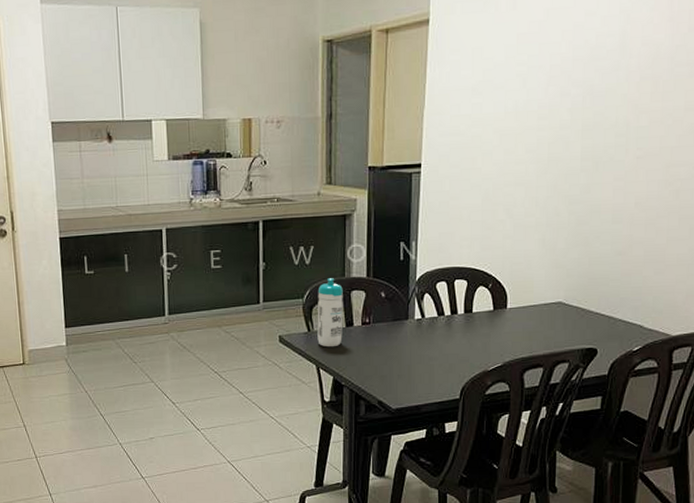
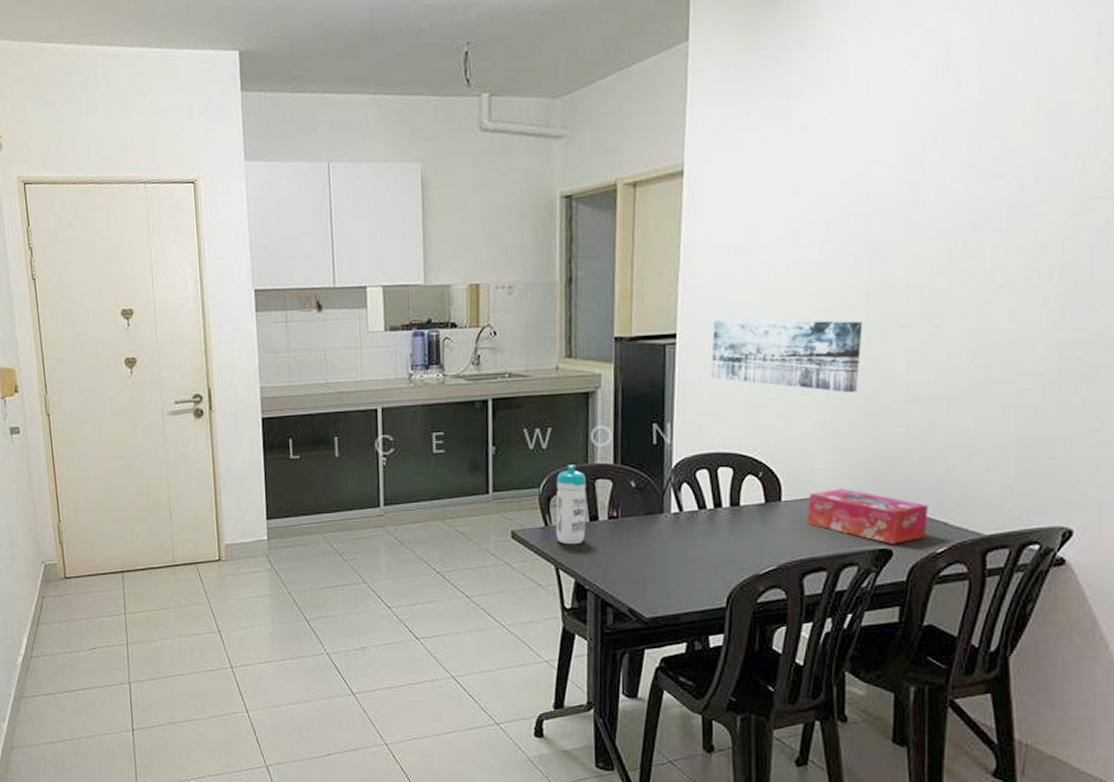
wall art: none [451,151,578,215] -> present [711,319,863,393]
tissue box: none [528,297,627,344] -> present [807,488,928,544]

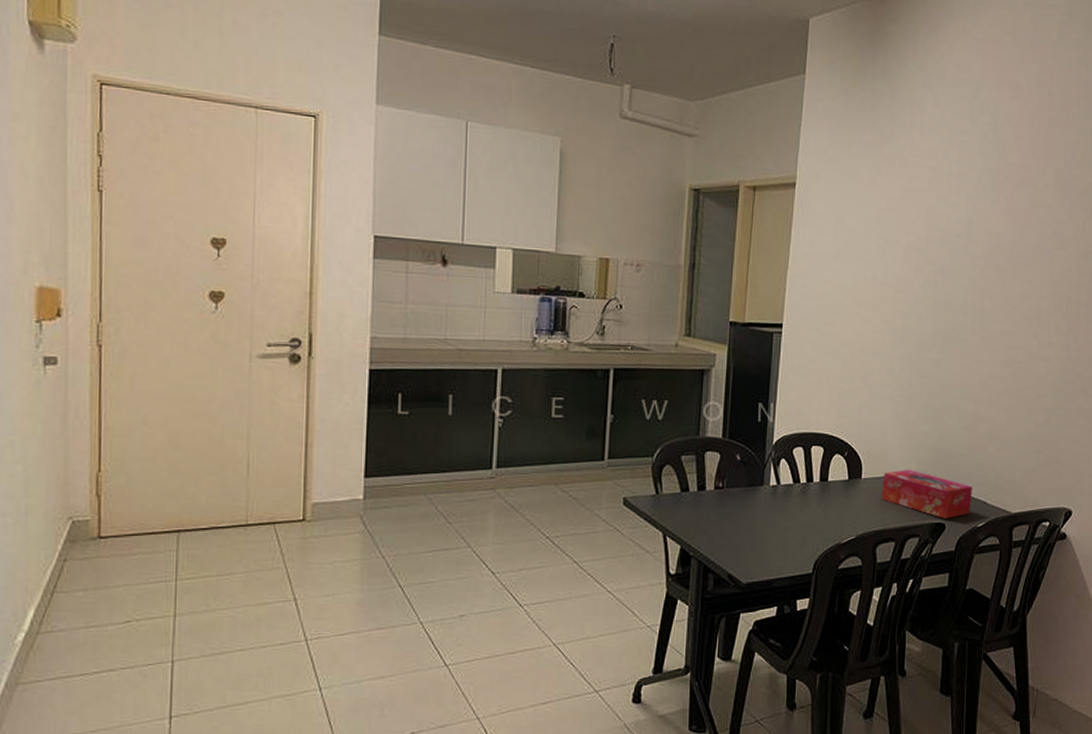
water bottle: present [555,465,586,545] -> none [666,436,697,513]
wall art: present [711,319,863,393] -> none [810,315,930,387]

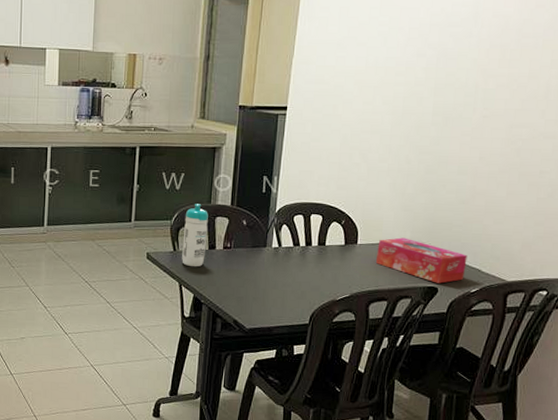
water bottle: none [666,436,697,513] -> present [182,204,208,267]

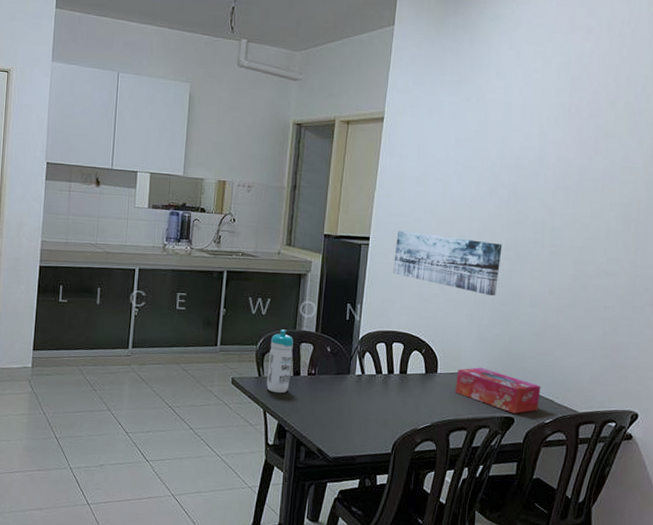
wall art: none [312,98,430,163] -> present [393,230,503,296]

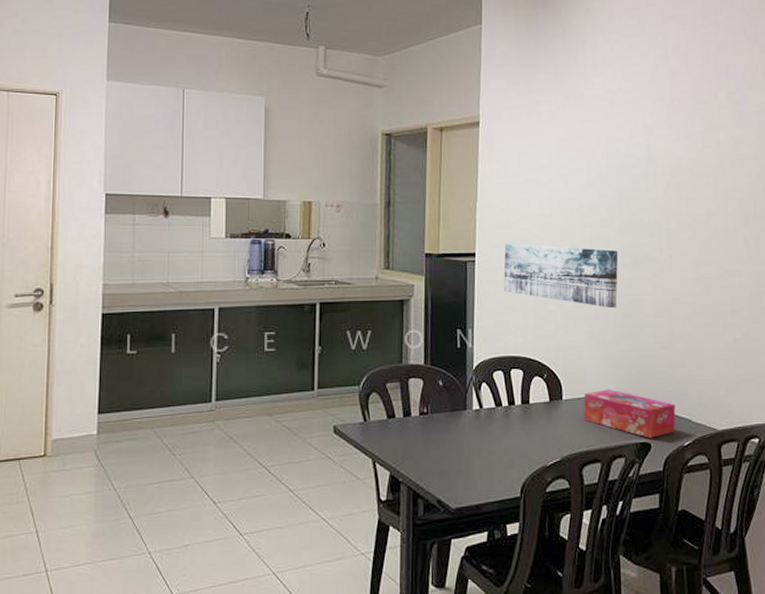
water bottle: present [266,329,293,394] -> none [373,364,401,439]

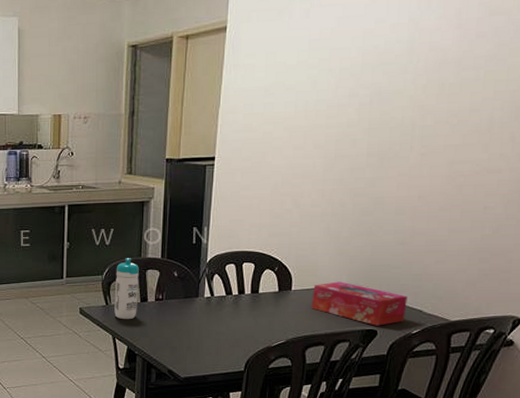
water bottle: none [373,364,401,439] -> present [114,258,139,320]
wall art: present [504,243,618,308] -> none [241,146,364,206]

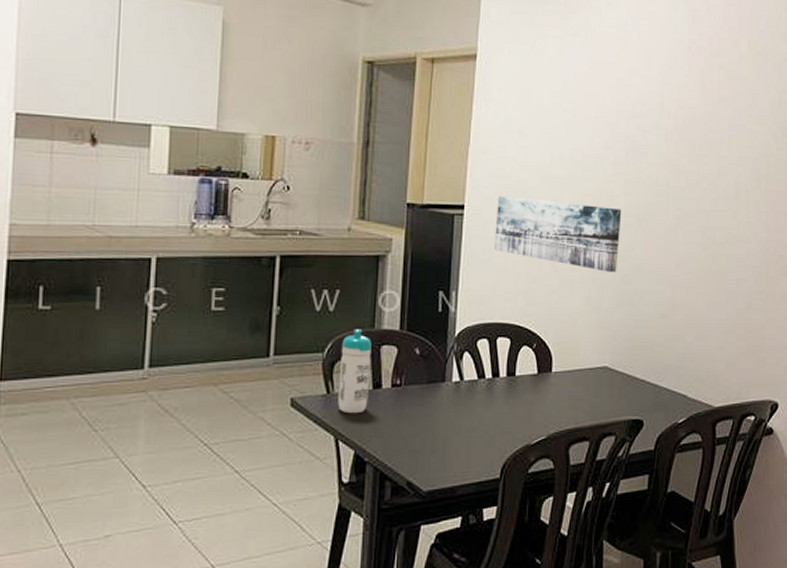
wall art: none [241,146,364,206] -> present [494,195,622,272]
tissue box: present [311,281,408,326] -> none [573,361,672,415]

